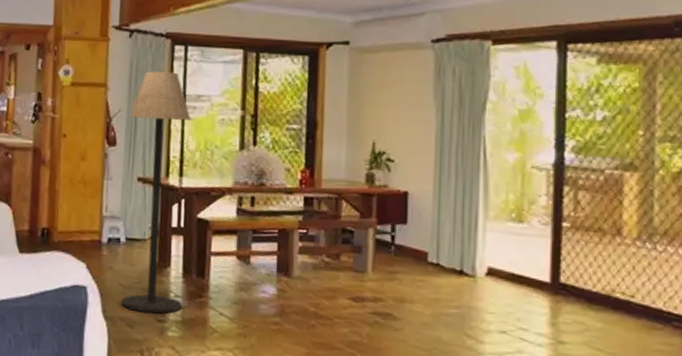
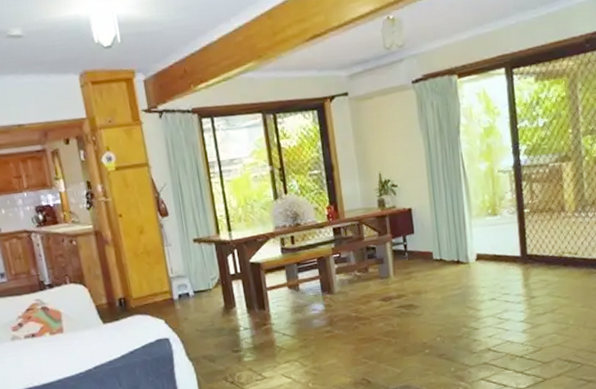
floor lamp: present [121,71,191,314] -> none [174,142,252,349]

